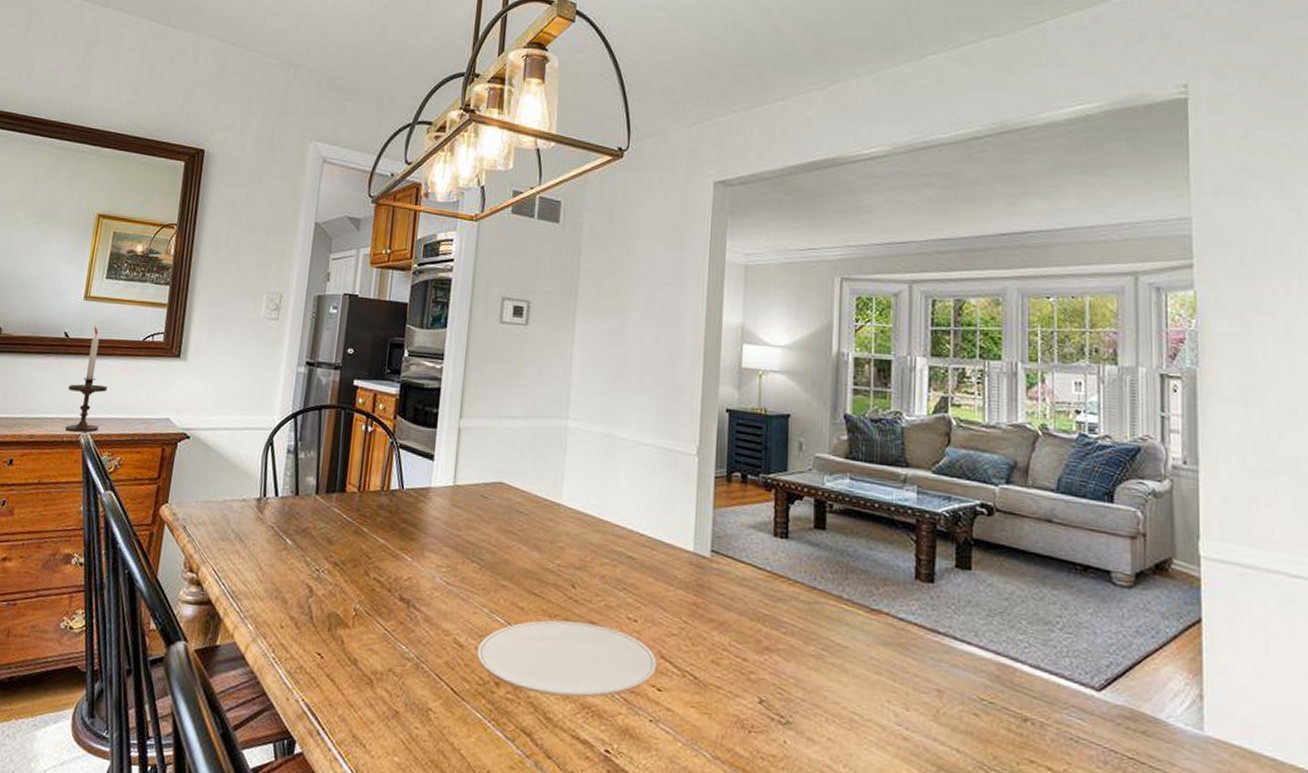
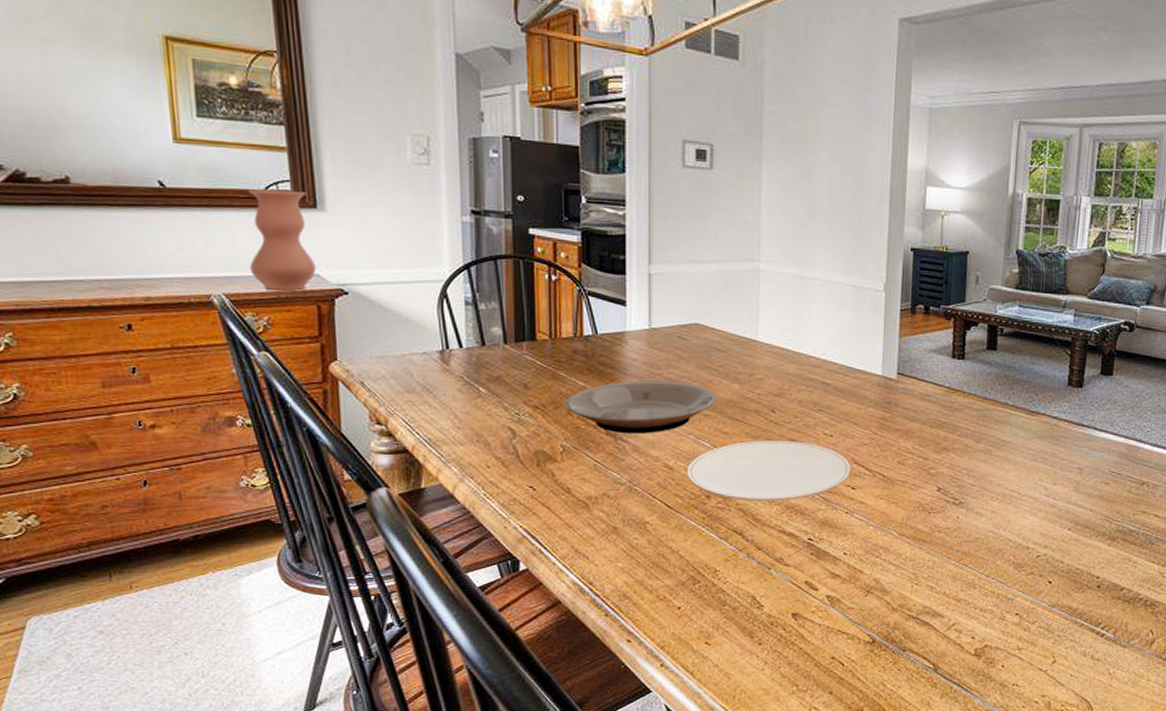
candlestick: present [65,326,108,433] -> none [181,174,234,293]
vase: none [116,340,174,434] -> present [249,189,317,292]
plate: none [363,541,515,602] -> present [564,380,717,434]

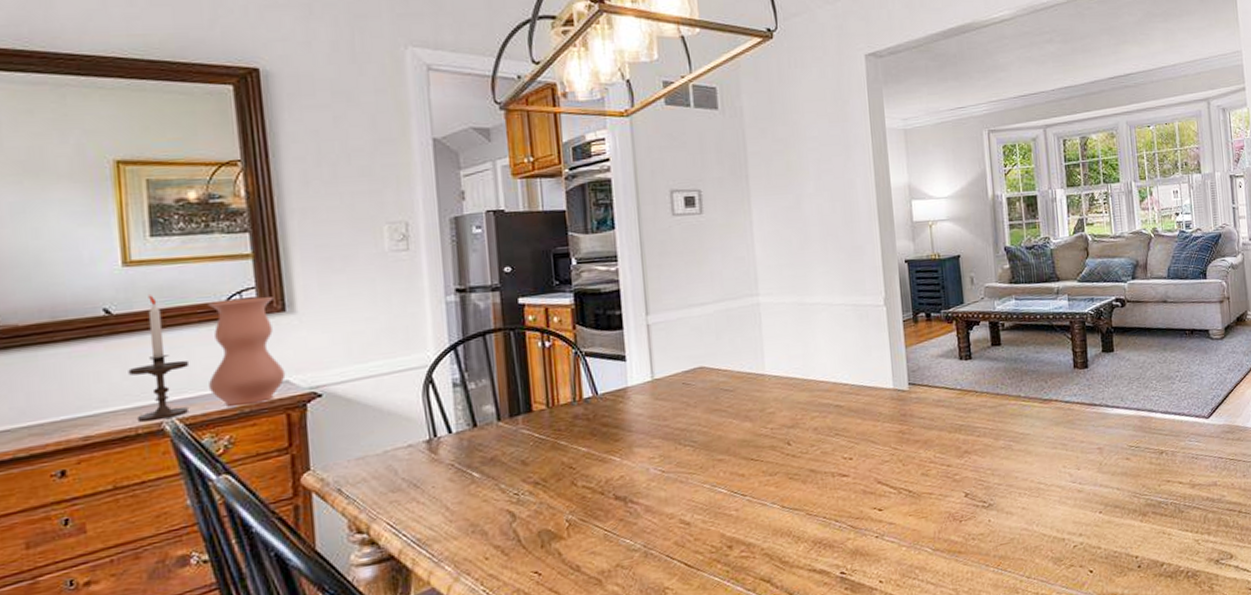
candlestick: none [181,174,234,293] -> present [128,295,190,423]
plate: present [564,380,717,434] -> none [567,429,730,496]
plate: present [687,440,851,501] -> none [705,470,876,546]

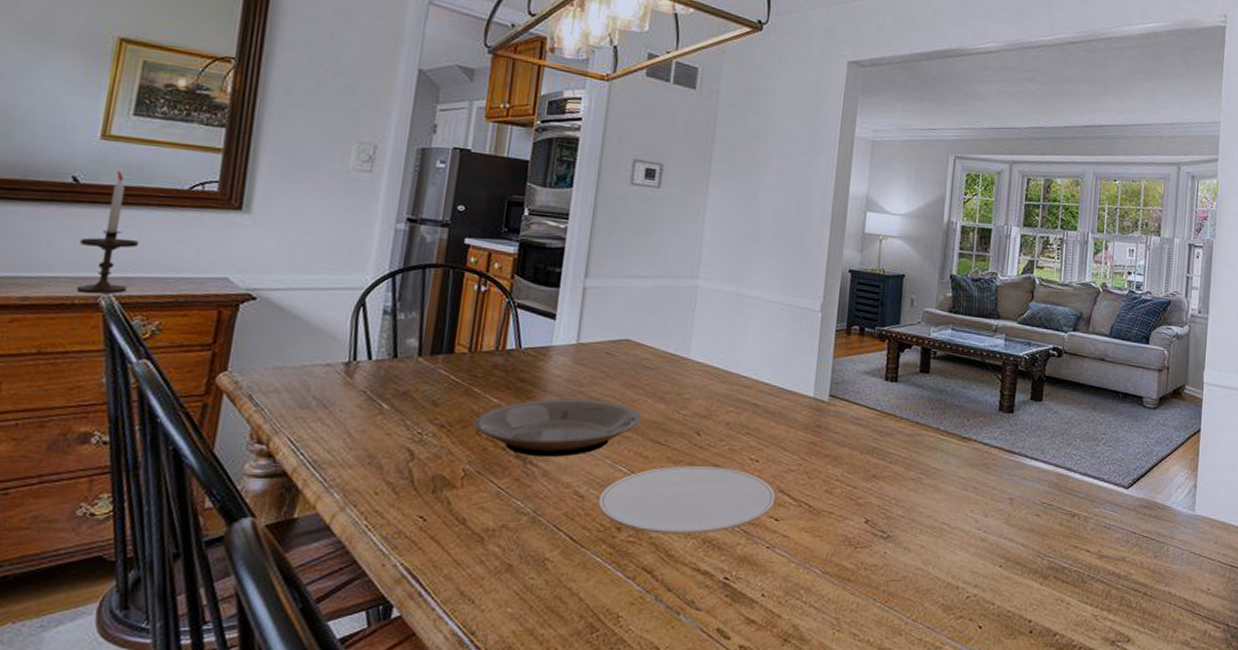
vase: present [208,297,286,408] -> none [151,188,233,296]
plate: none [567,429,730,496] -> present [473,398,641,458]
plate: none [705,470,876,546] -> present [599,466,776,534]

